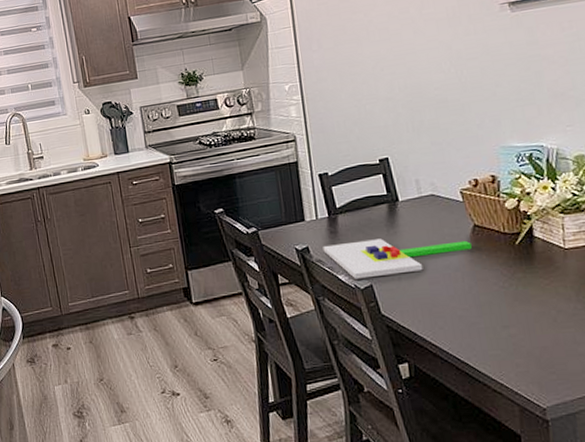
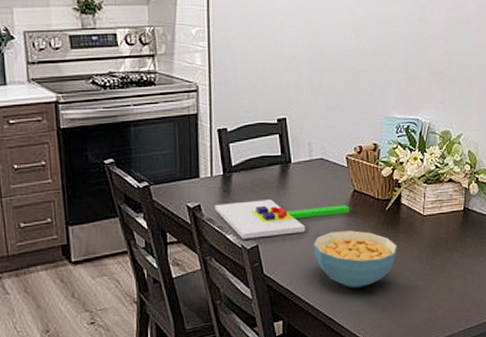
cereal bowl: none [433,267,536,330] -> present [313,230,397,288]

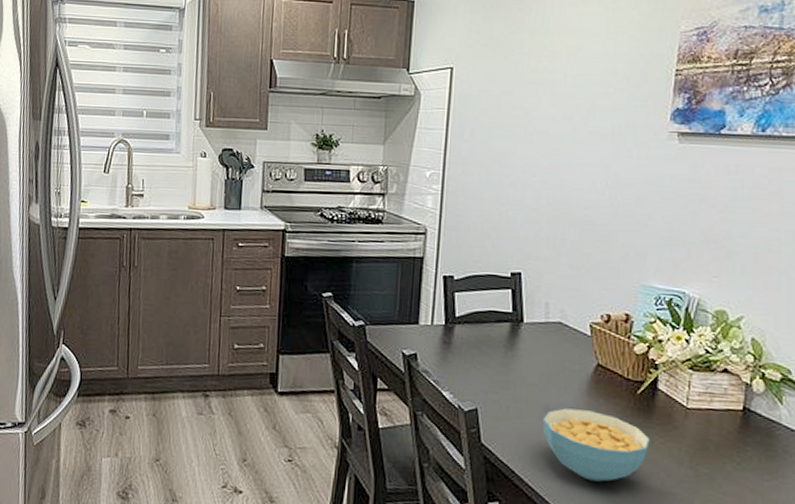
chopping board: present [215,199,350,239] -> none [432,355,591,403]

